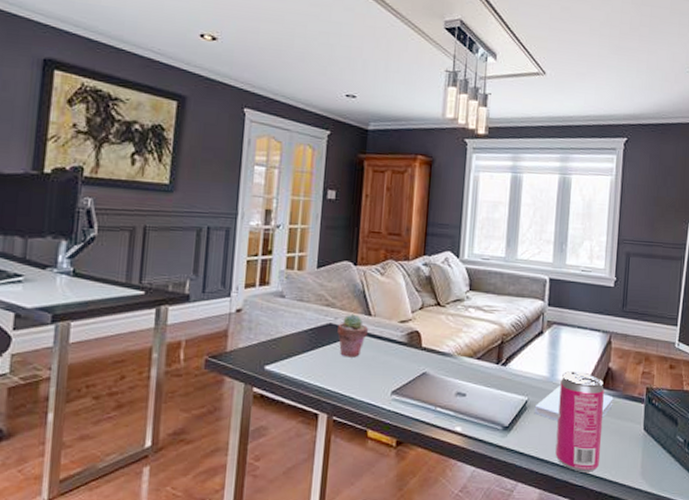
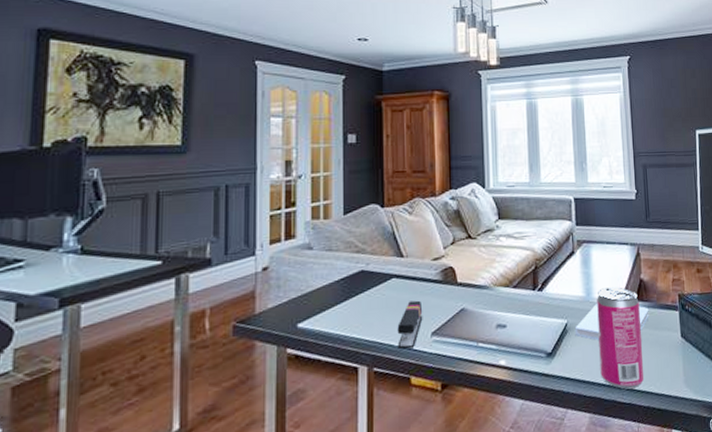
potted succulent: present [337,314,369,358] -> none [370,257,402,304]
stapler: none [358,358,386,404] -> present [397,300,423,350]

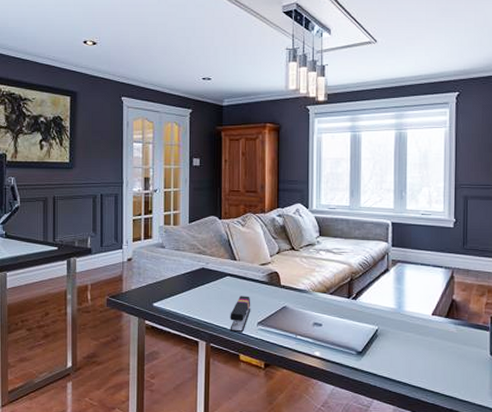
notepad: present [574,304,649,340] -> none [384,316,459,347]
beverage can: present [597,287,645,390] -> none [406,303,450,392]

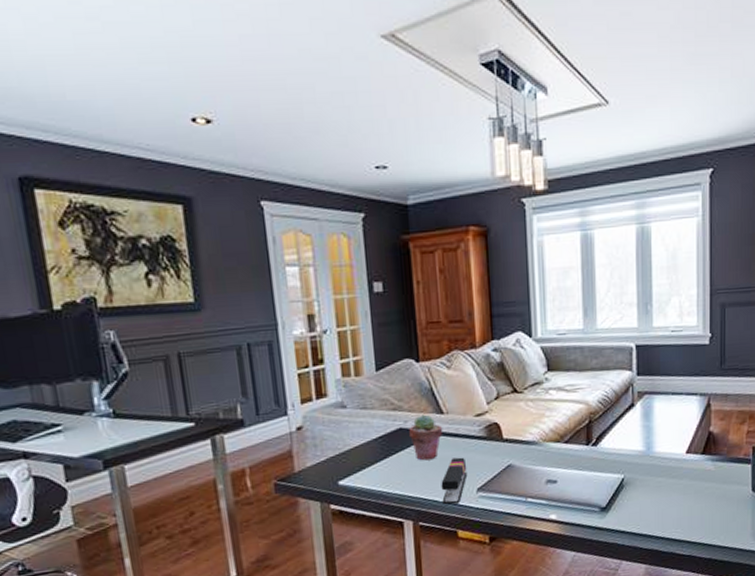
potted succulent: none [209,259,235,295] -> present [409,414,443,461]

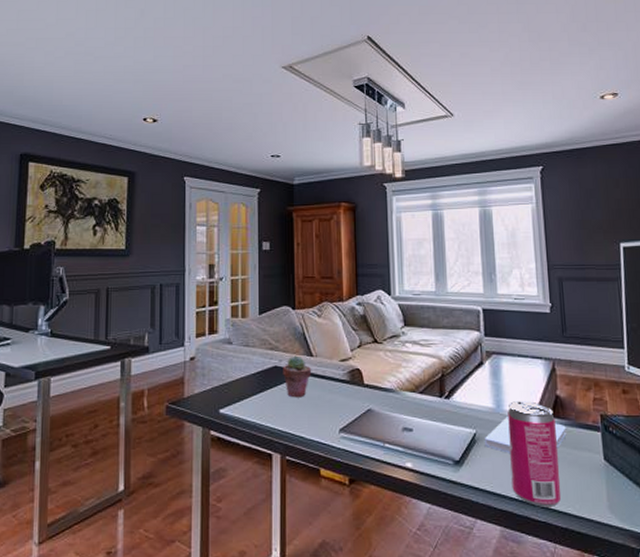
stapler: present [441,457,468,505] -> none [307,397,331,442]
notepad: none [632,458,717,495] -> present [484,417,567,453]
beverage can: none [658,440,707,542] -> present [508,401,562,507]

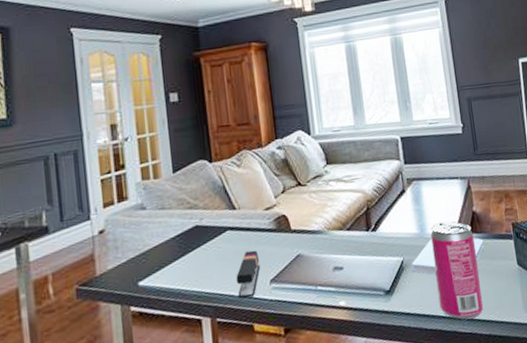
potted succulent: present [283,355,312,398] -> none [204,211,236,257]
stapler: none [307,397,331,442] -> present [236,250,261,299]

